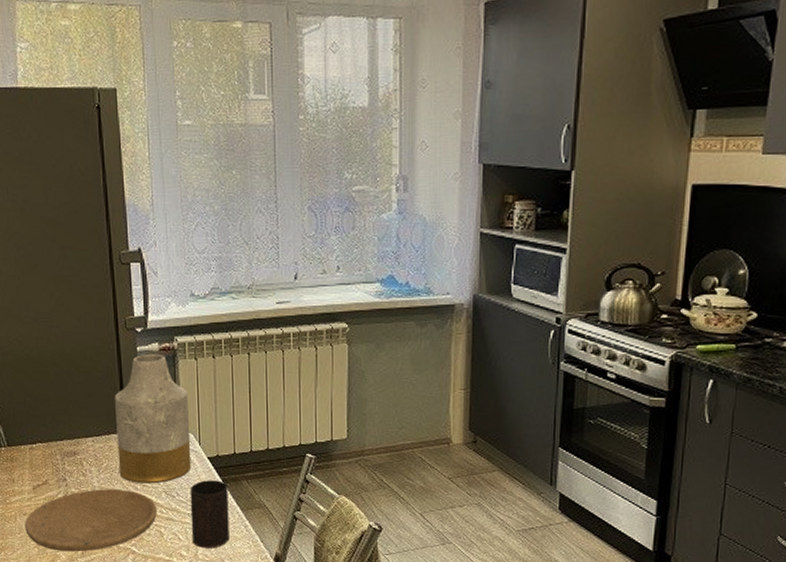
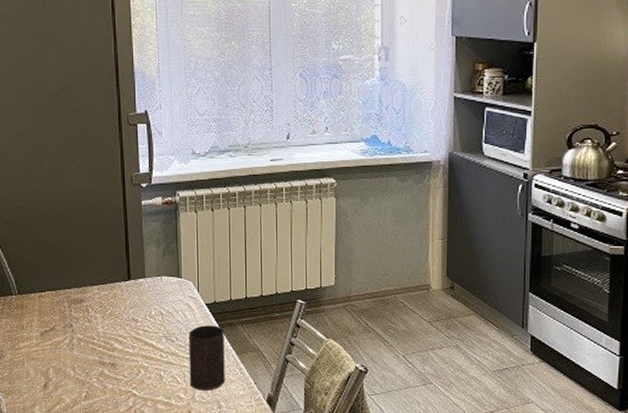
plate: present [25,489,157,552] -> none [32,334,157,396]
vase: present [115,353,192,484] -> none [120,207,190,329]

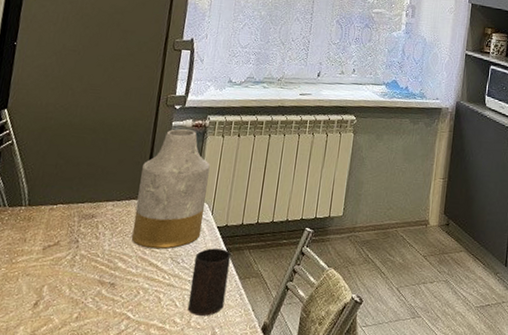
vase: none [120,207,190,329] -> present [131,128,210,250]

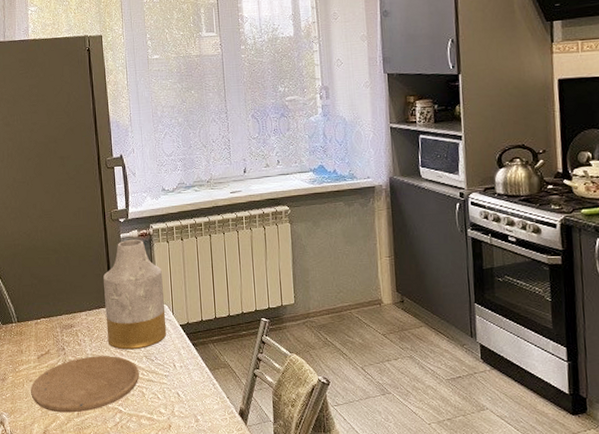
plate: none [24,252,161,317] -> present [31,356,139,413]
cup: present [187,248,231,316] -> none [166,345,201,405]

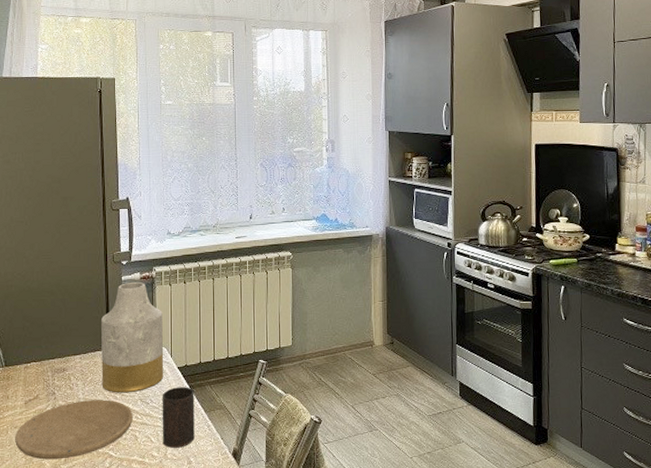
cup: none [166,345,201,405] -> present [162,387,195,448]

